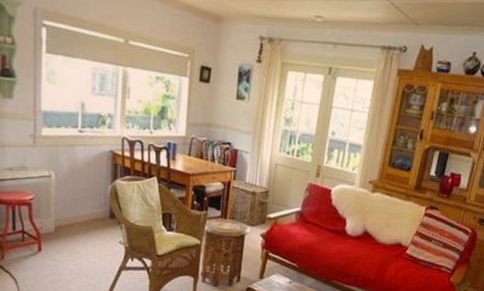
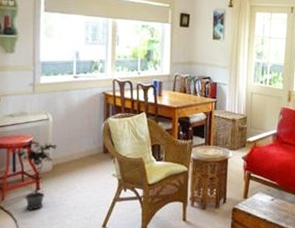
potted plant: none [12,197,60,272] -> present [12,140,57,210]

